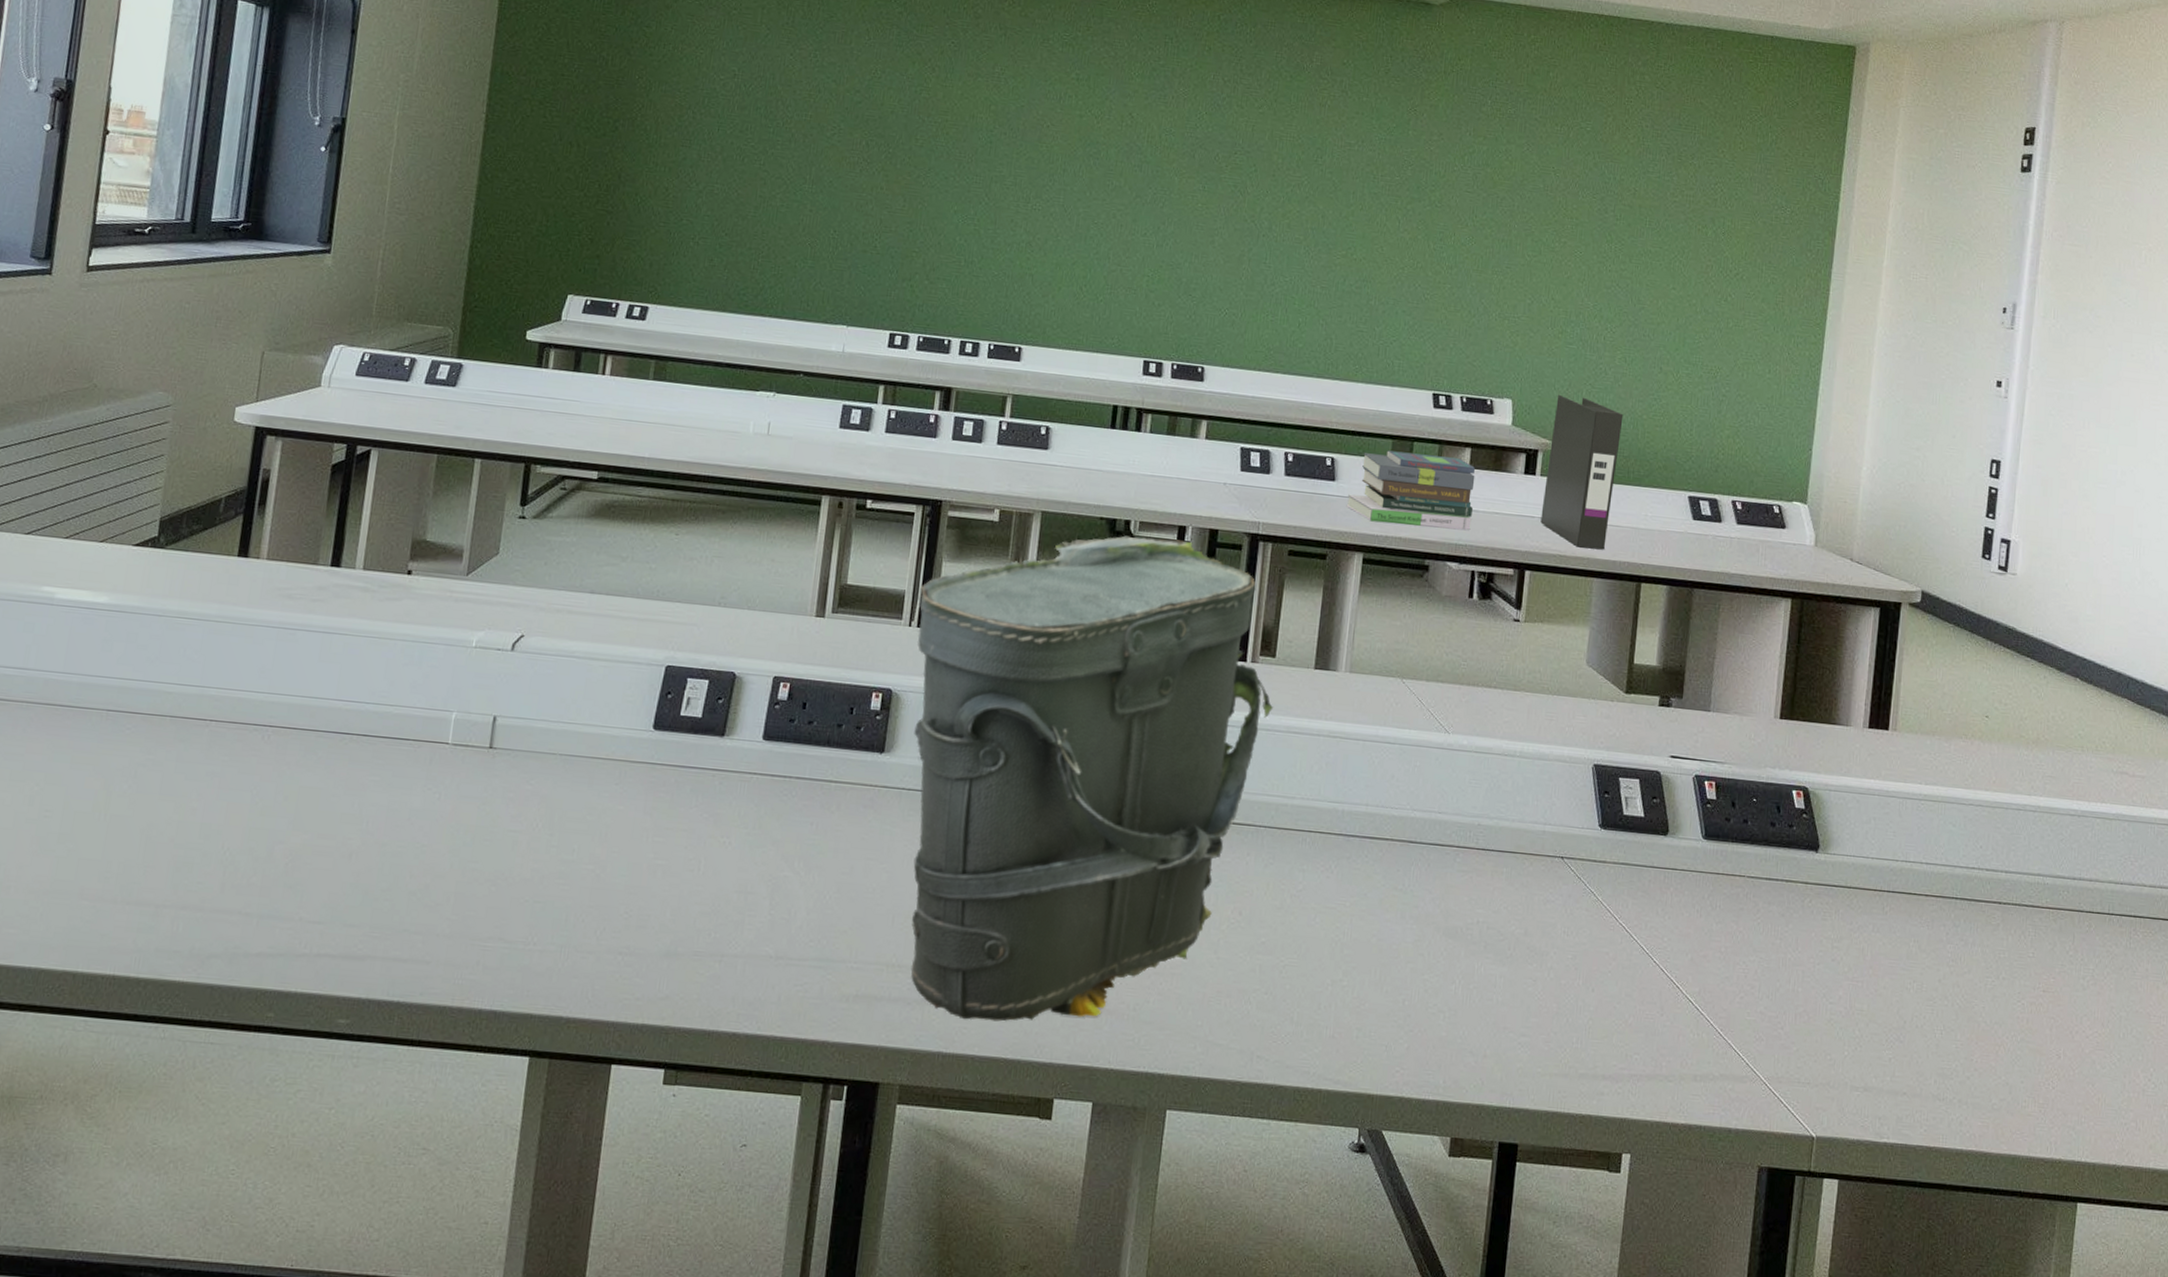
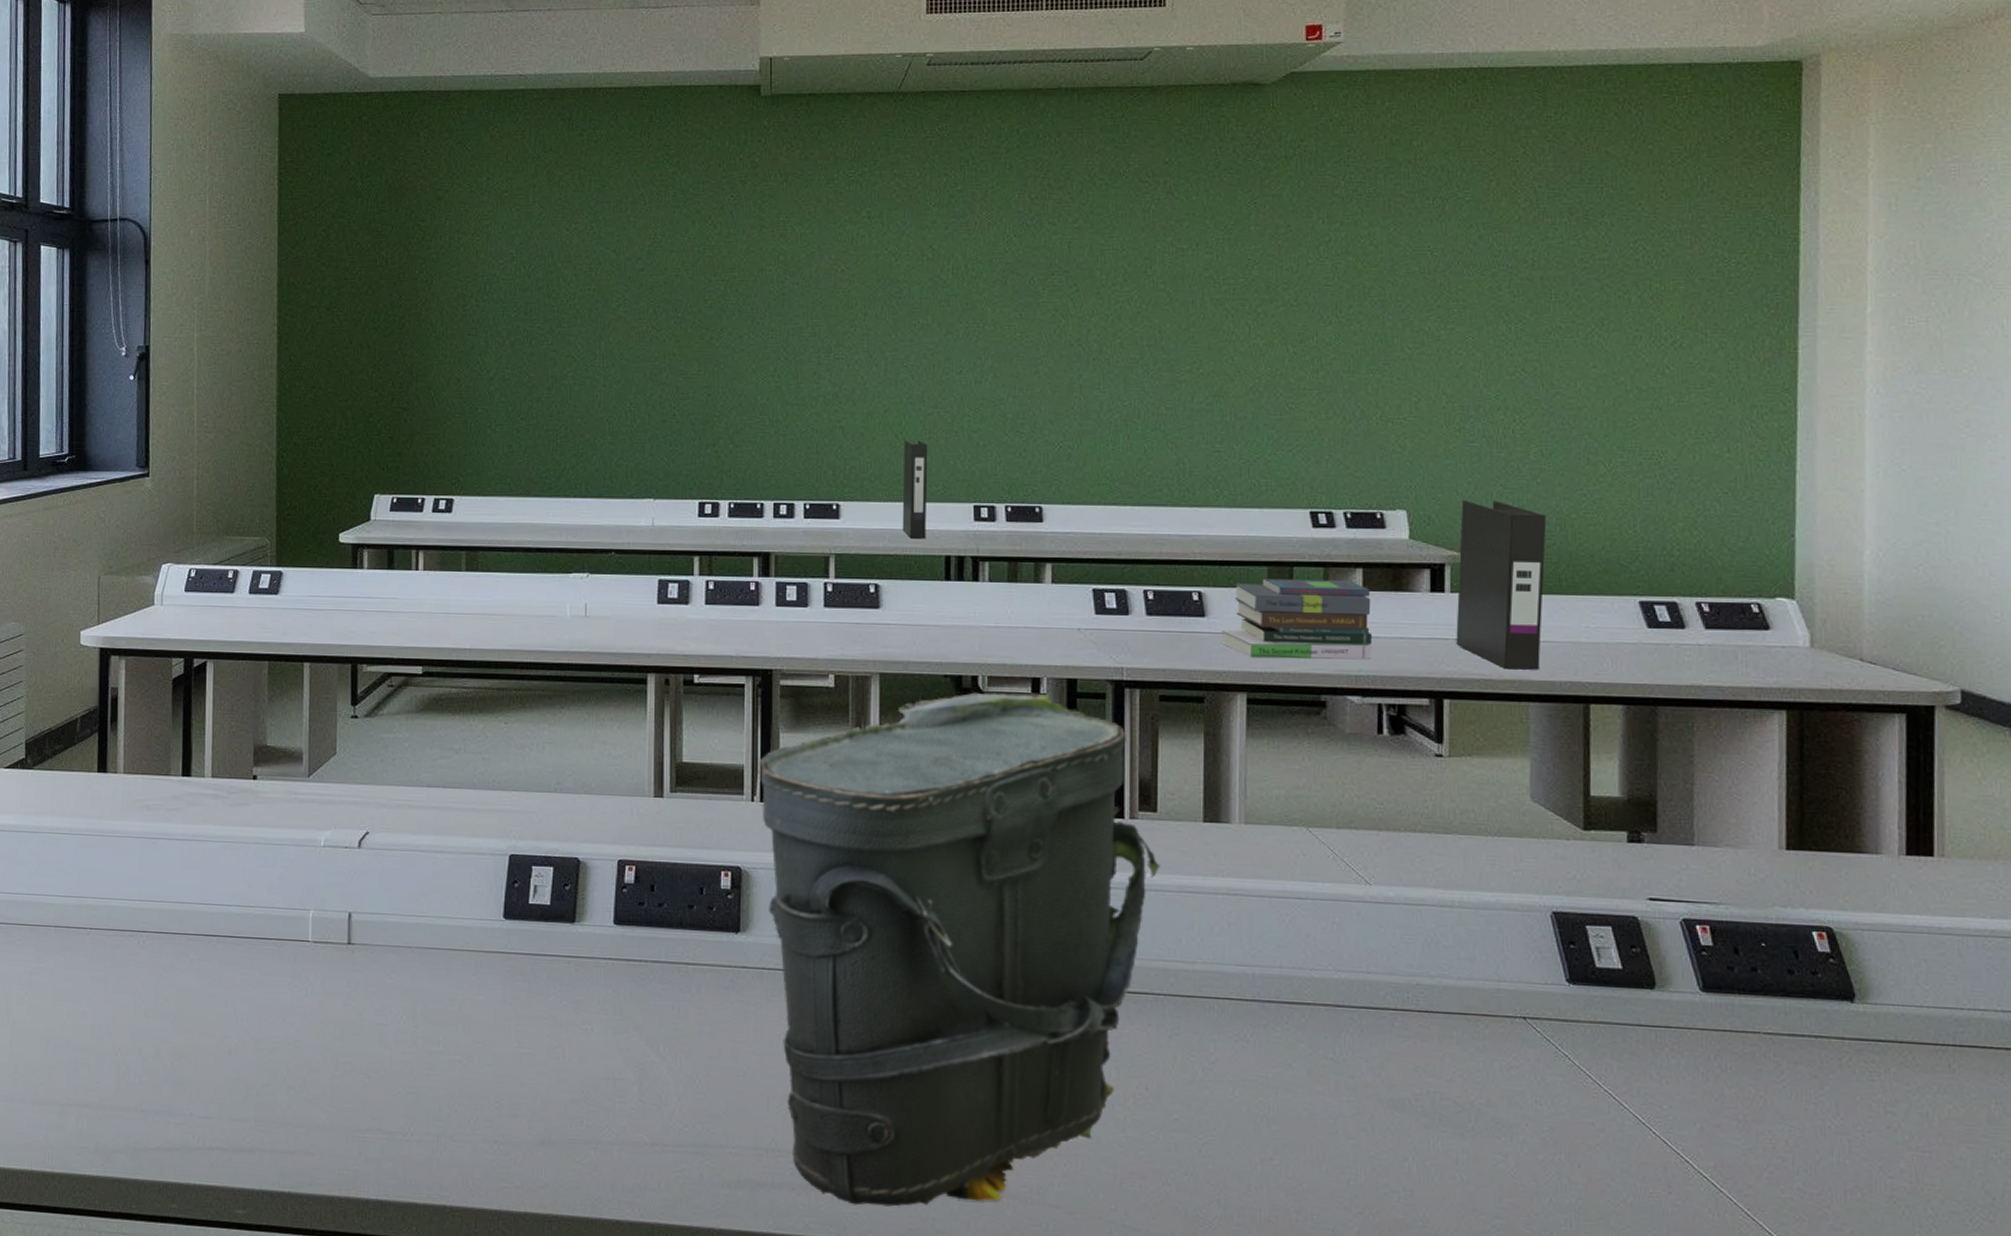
binder: none [1076,293,1109,388] -> present [902,440,928,539]

